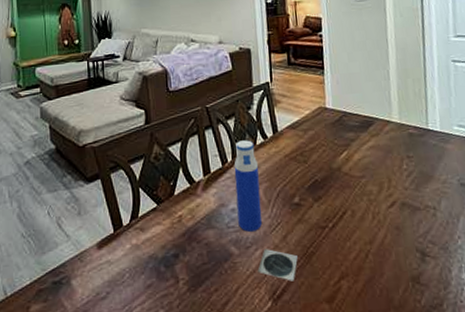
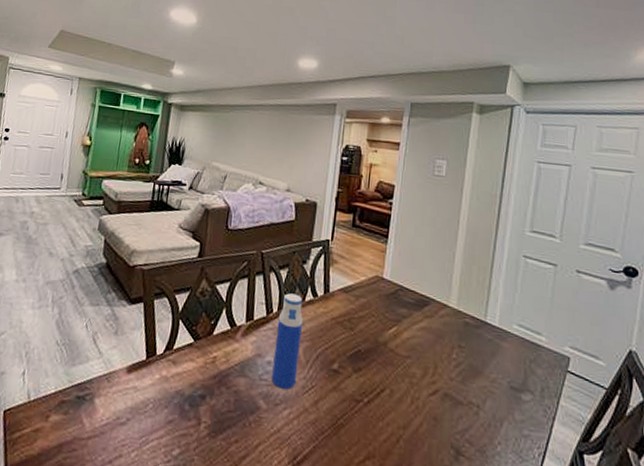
coaster: present [257,249,298,281] -> none [282,410,326,450]

